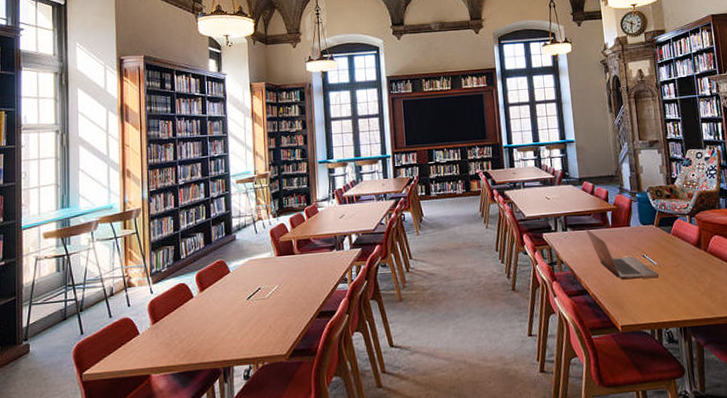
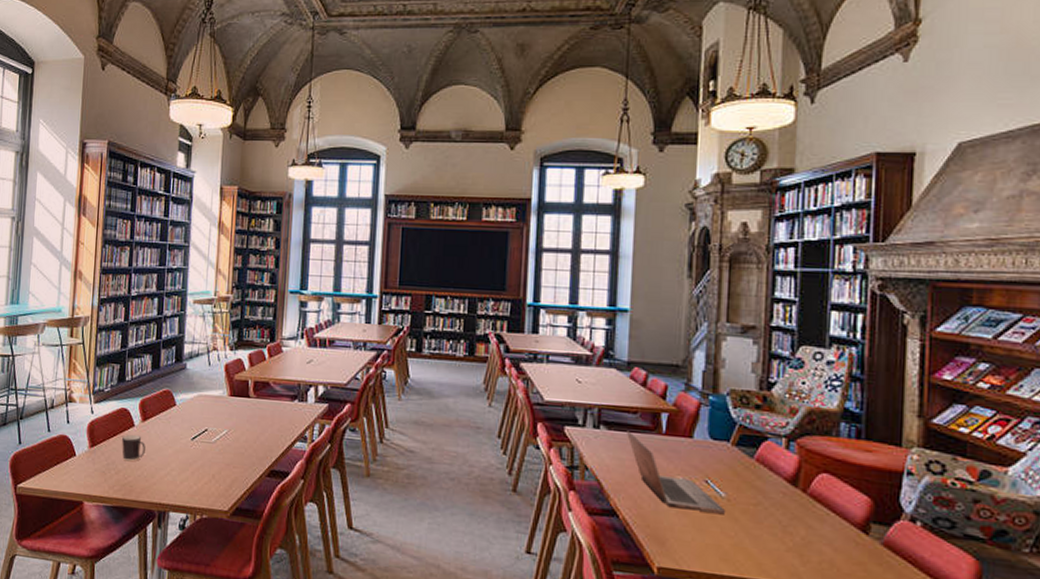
mug: none [182,304,205,330] -> present [121,434,145,462]

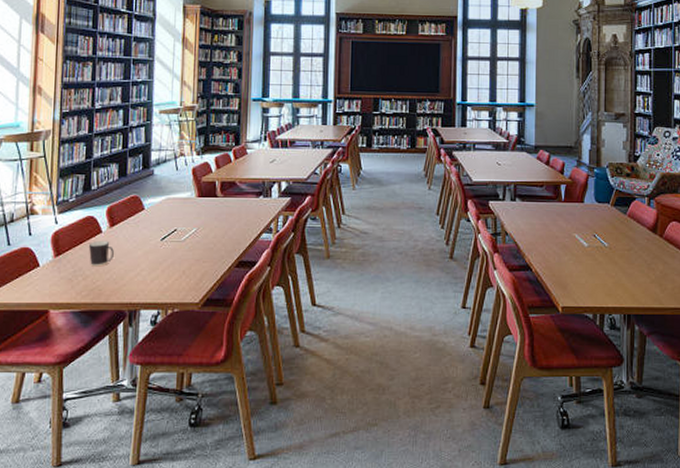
laptop: present [627,431,726,514] -> none [536,201,609,259]

